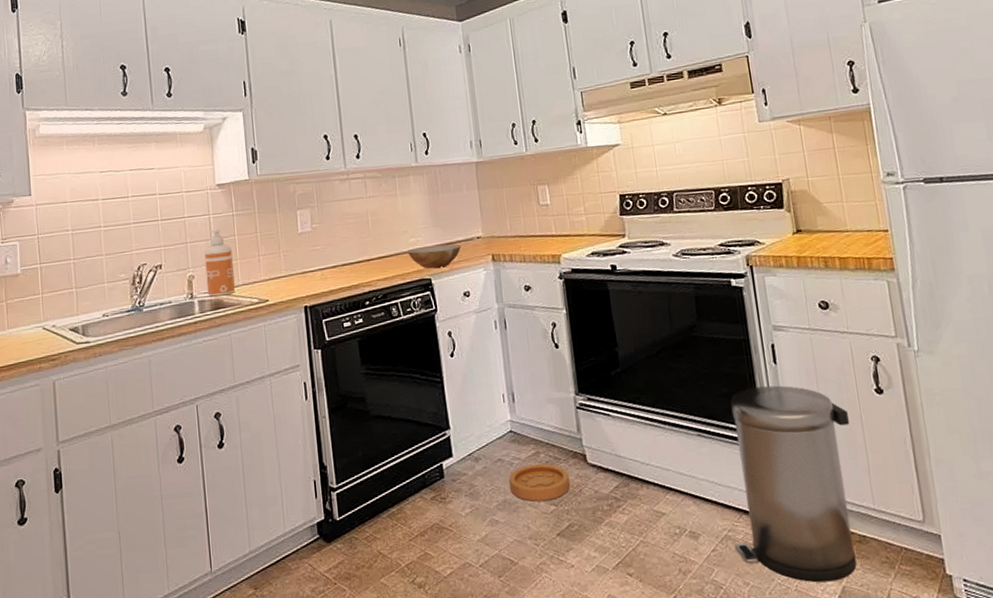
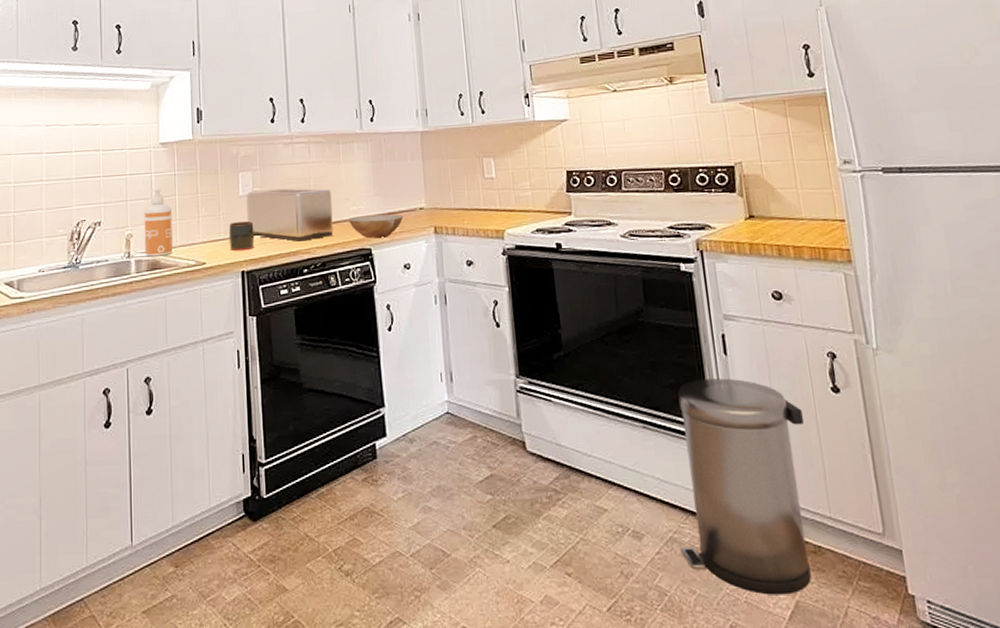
mug: none [289,257,316,287] -> present [228,221,255,251]
toaster: none [306,222,393,275] -> present [247,188,333,242]
pet bowl: present [509,463,570,502] -> none [444,448,508,490]

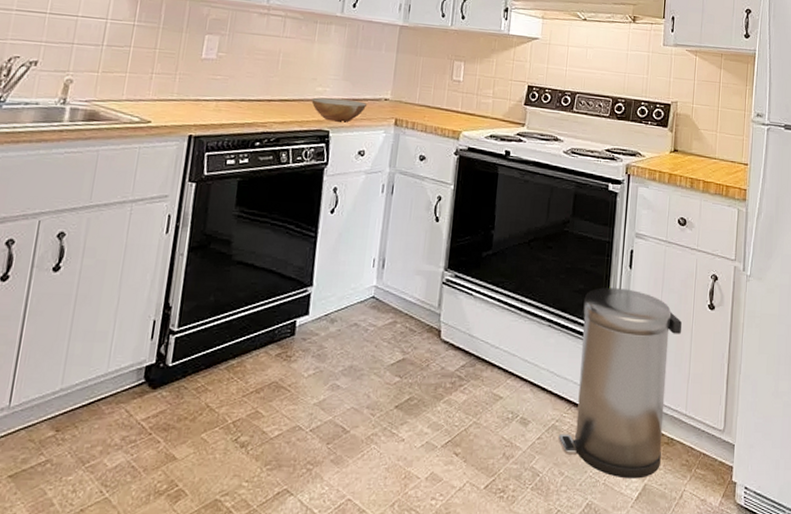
soap dispenser: present [144,189,173,257] -> none [83,36,123,108]
mug: present [228,221,255,251] -> none [181,84,212,115]
toaster: present [247,188,333,242] -> none [206,55,300,114]

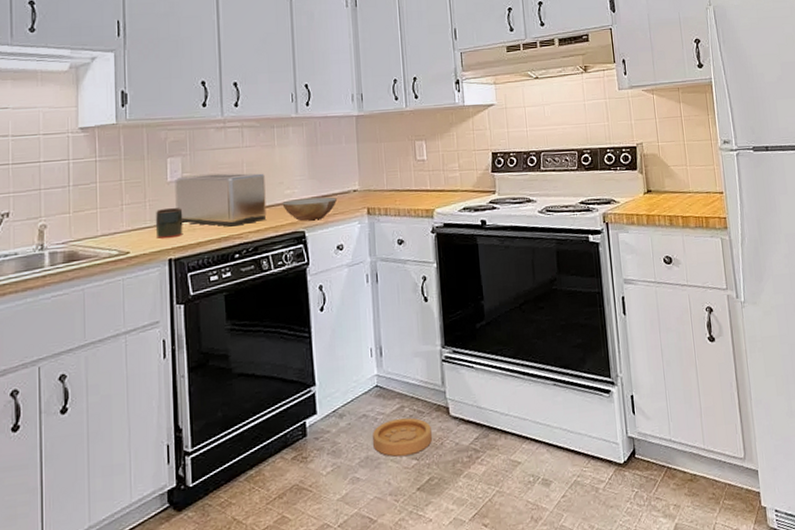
mug: none [181,84,212,115] -> present [155,208,183,239]
toaster: none [206,55,300,114] -> present [176,173,267,227]
pet bowl: none [359,333,420,372] -> present [373,417,432,457]
pedal bin: present [558,287,682,479] -> none [582,335,688,522]

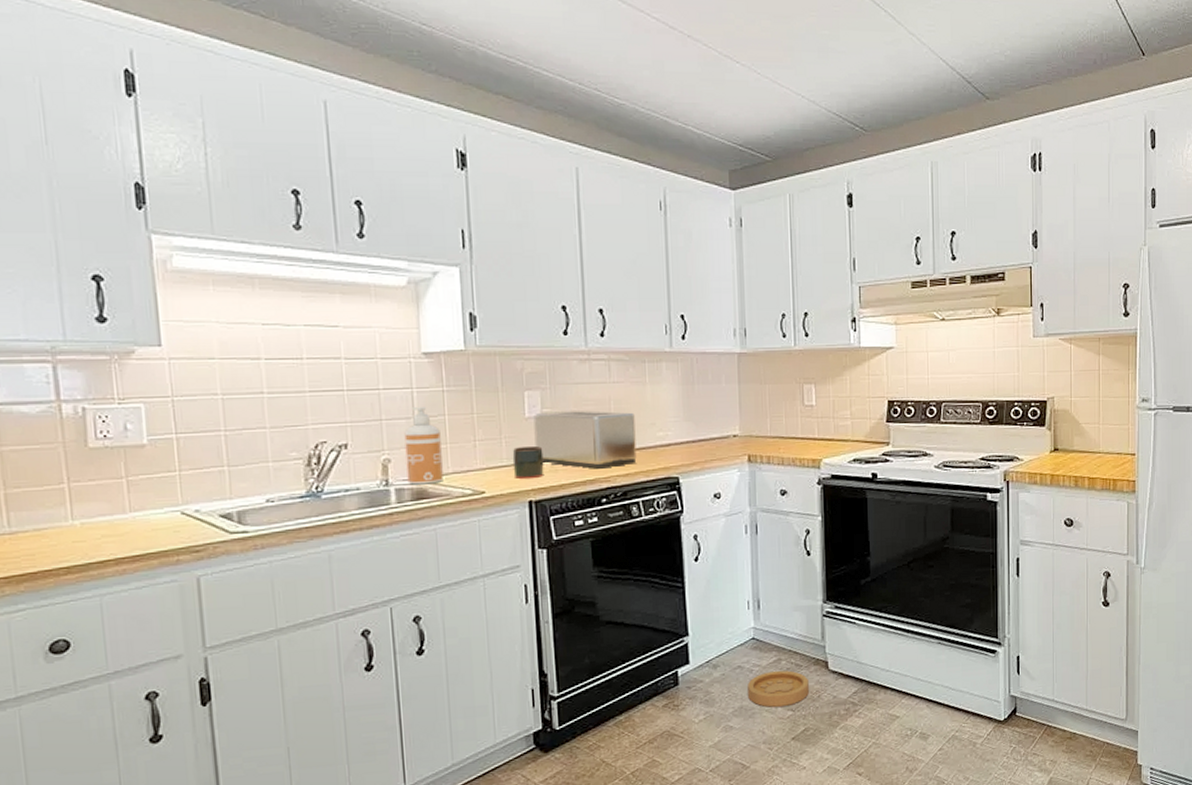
soap dispenser: none [60,176,93,248] -> present [404,407,443,485]
bowl: present [282,196,338,222] -> none [654,441,716,467]

